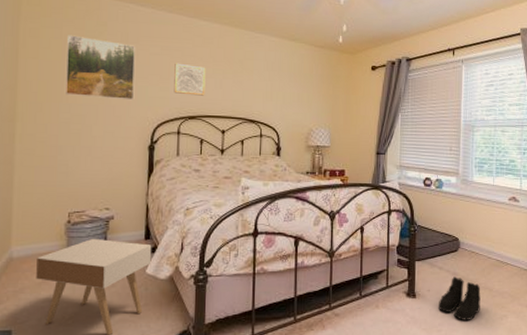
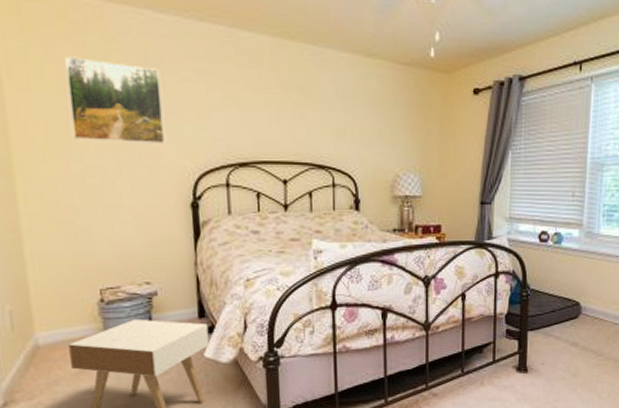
wall art: present [174,63,206,96] -> none [214,92,258,136]
boots: present [437,276,481,321] -> none [553,347,604,396]

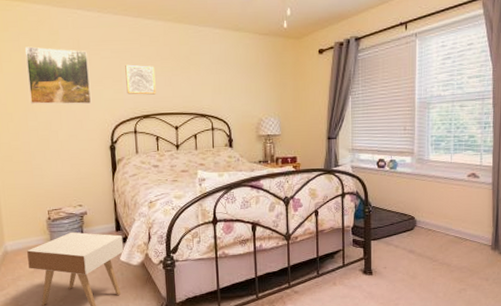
wall art: none [214,92,258,136] -> present [125,64,156,95]

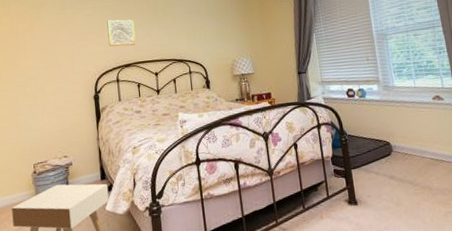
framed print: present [25,46,92,105] -> none [15,10,77,62]

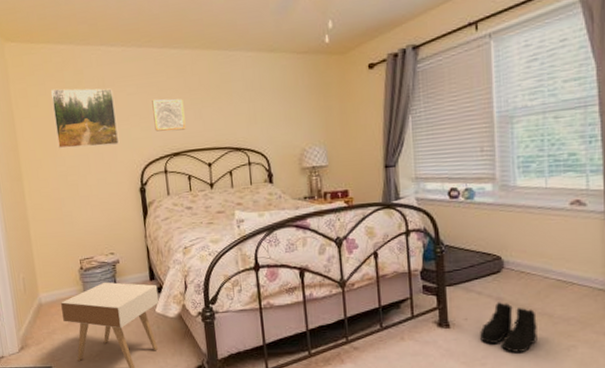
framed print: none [15,10,77,62] -> present [51,88,120,149]
boots: none [380,179,424,222] -> present [479,302,538,353]

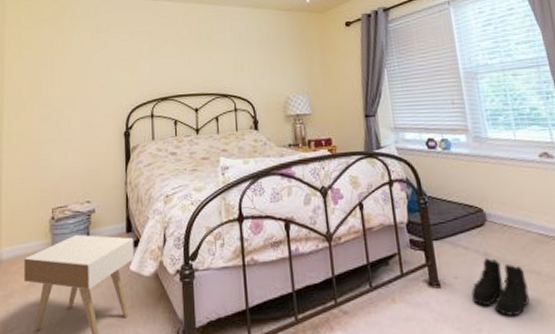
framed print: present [51,88,120,149] -> none [46,33,108,91]
wall art: present [152,98,186,132] -> none [144,46,175,76]

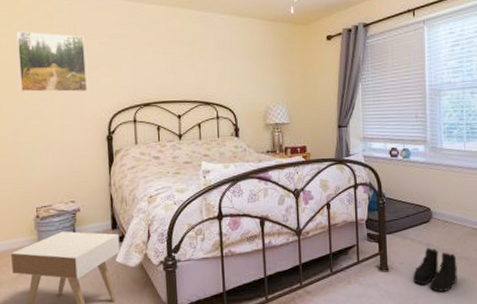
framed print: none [46,33,108,91] -> present [17,31,88,93]

